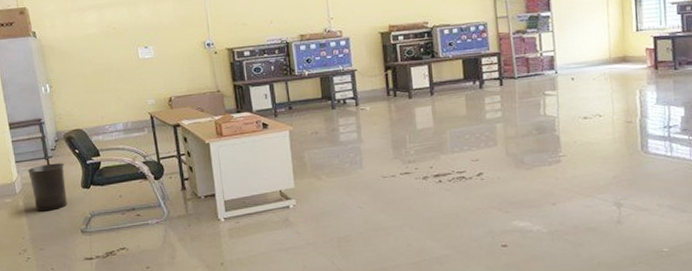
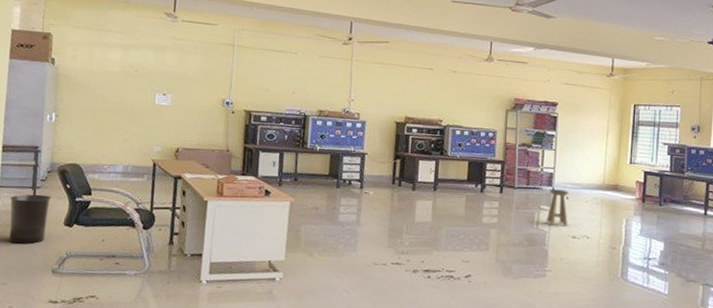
stool: none [551,71,577,110] -> present [547,189,569,227]

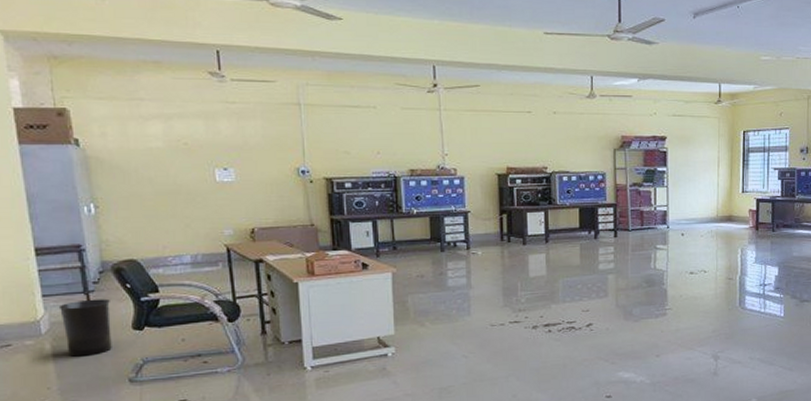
stool: present [547,189,569,227] -> none [663,227,685,264]

